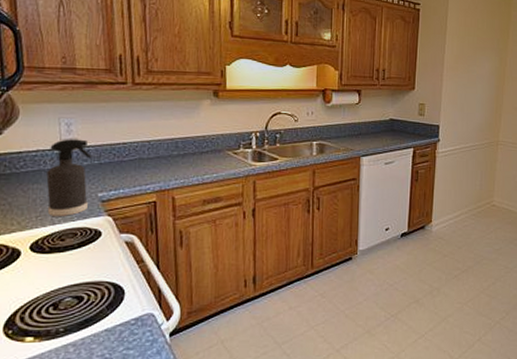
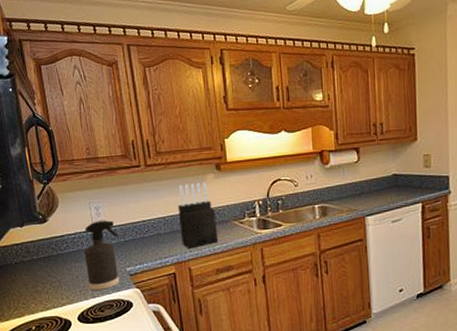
knife block: none [166,107,209,176] -> present [178,181,219,249]

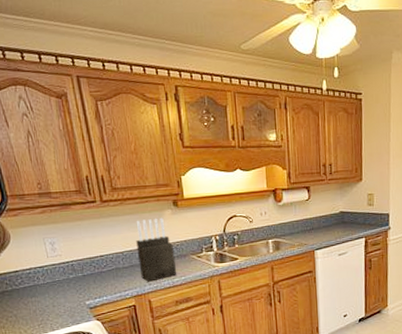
spray bottle: present [84,220,119,290] -> none [40,255,79,324]

